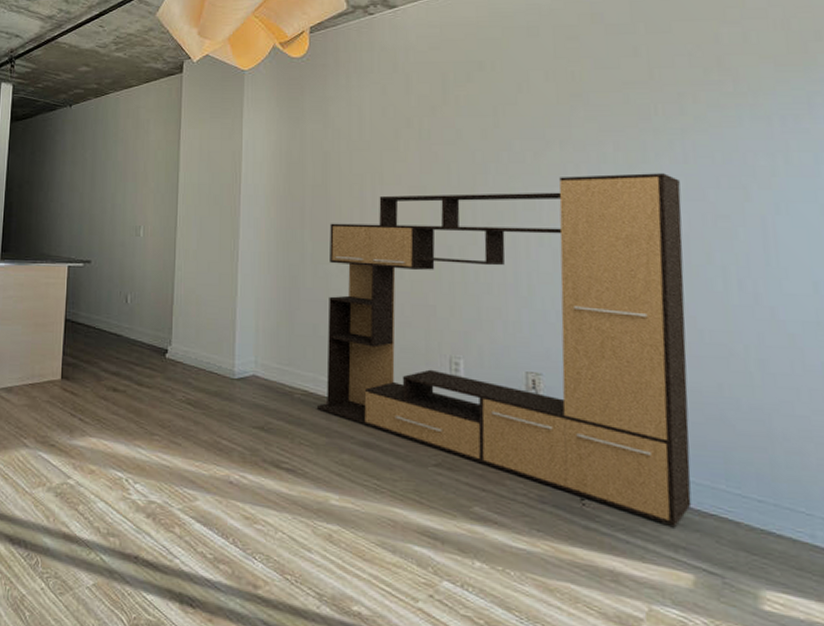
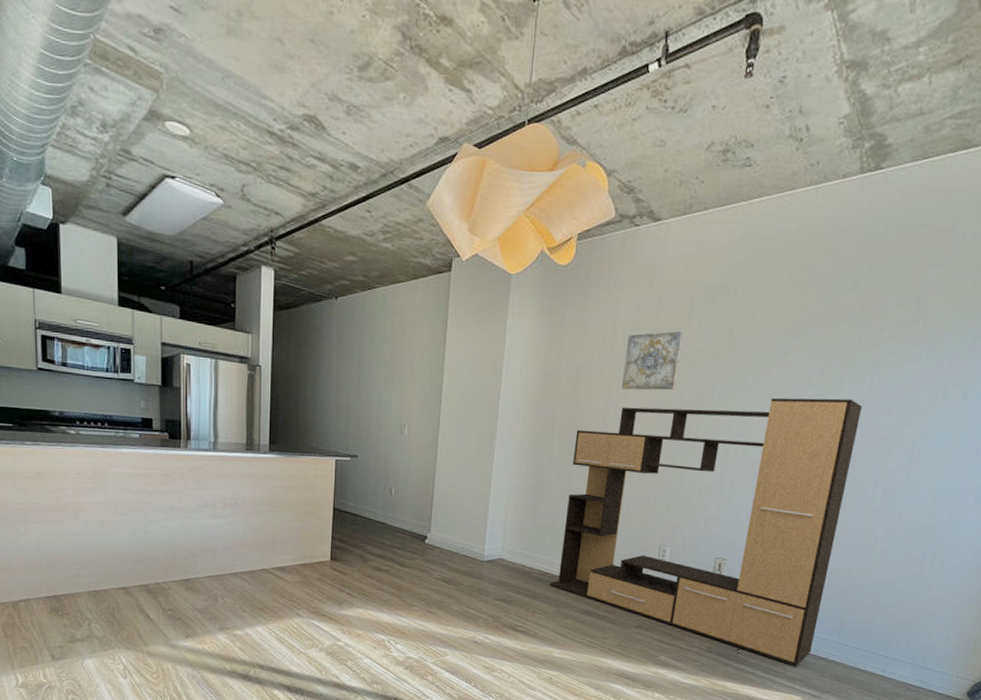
wall art: none [376,112,440,177] -> present [622,330,684,391]

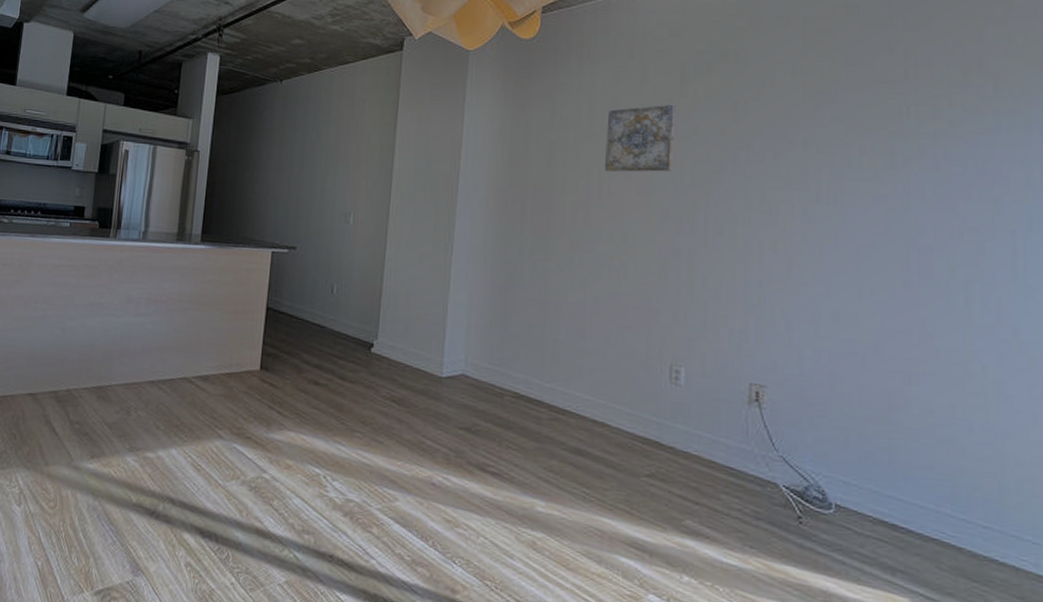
media console: present [549,397,862,666] -> none [527,179,928,549]

